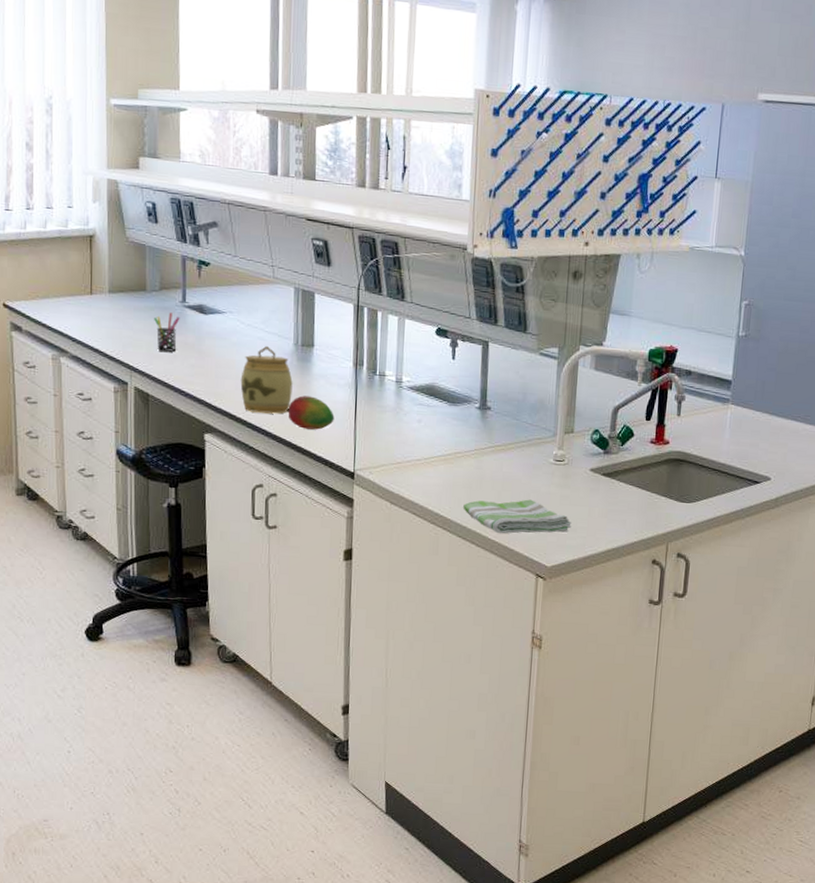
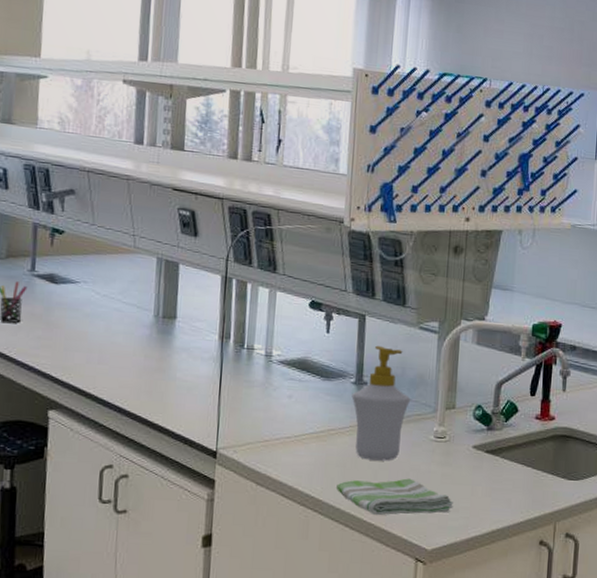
jar: present [240,346,293,414] -> none [92,318,152,389]
fruit: present [286,395,335,430] -> none [143,370,197,406]
soap bottle: none [476,371,532,483] -> present [351,345,411,461]

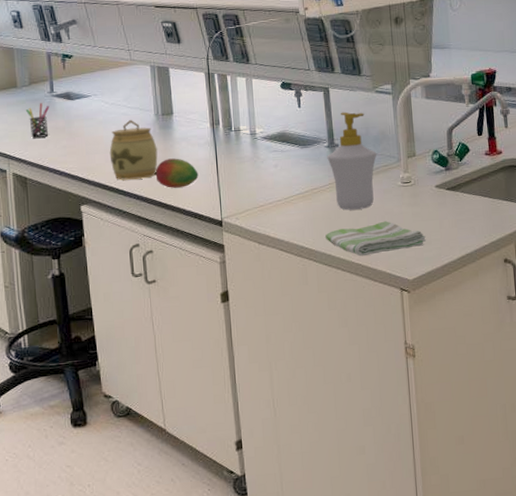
jar: none [92,318,152,389] -> present [109,120,158,180]
fruit: none [143,370,197,406] -> present [154,158,199,188]

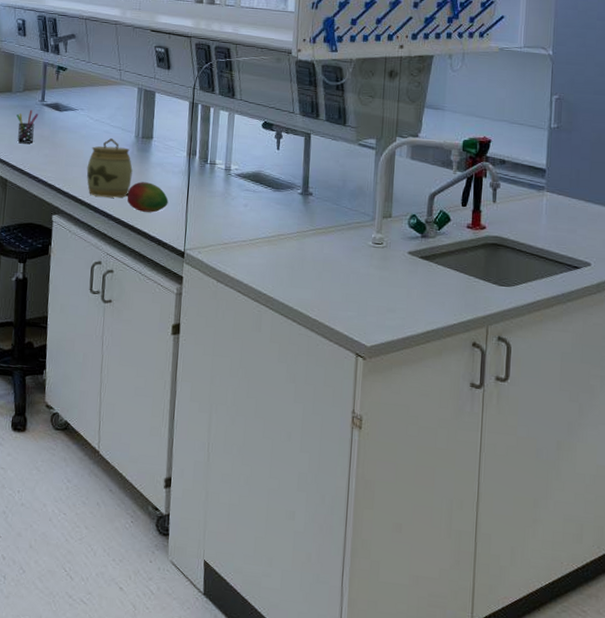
dish towel: present [325,221,426,257] -> none [285,280,391,313]
soap bottle: present [327,112,377,210] -> none [298,160,351,264]

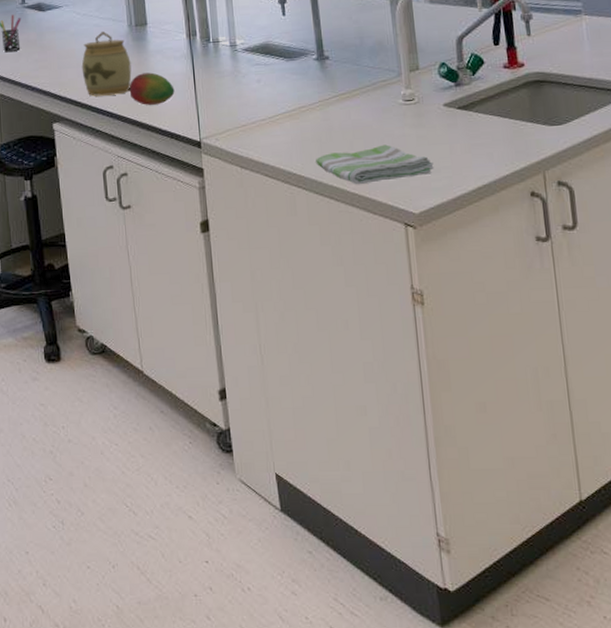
dish towel: none [285,280,391,313] -> present [316,144,434,185]

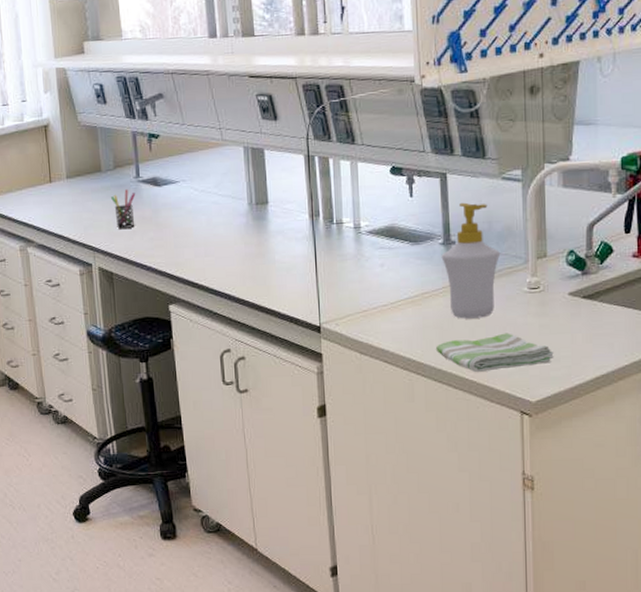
jar: present [81,31,132,96] -> none [199,210,251,278]
fruit: present [128,72,175,105] -> none [247,254,295,288]
soap bottle: none [316,19,374,132] -> present [441,202,501,319]

